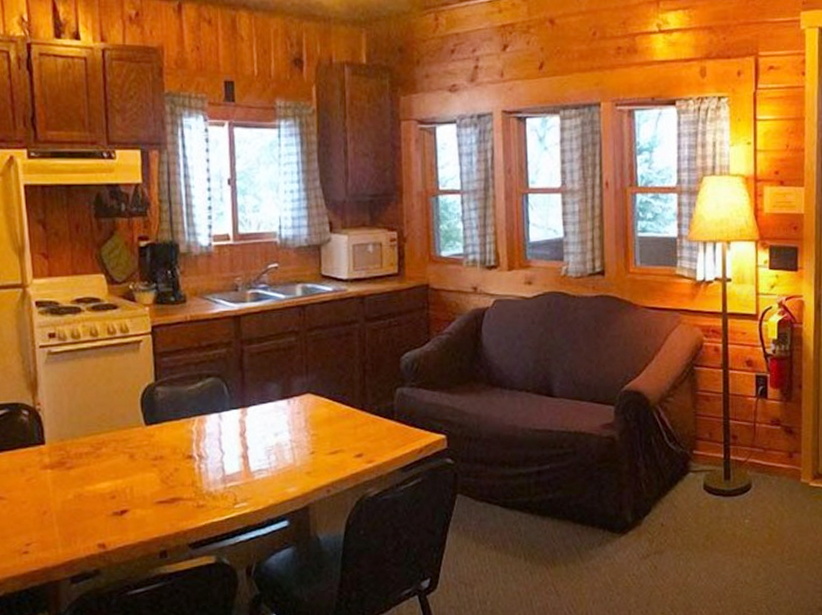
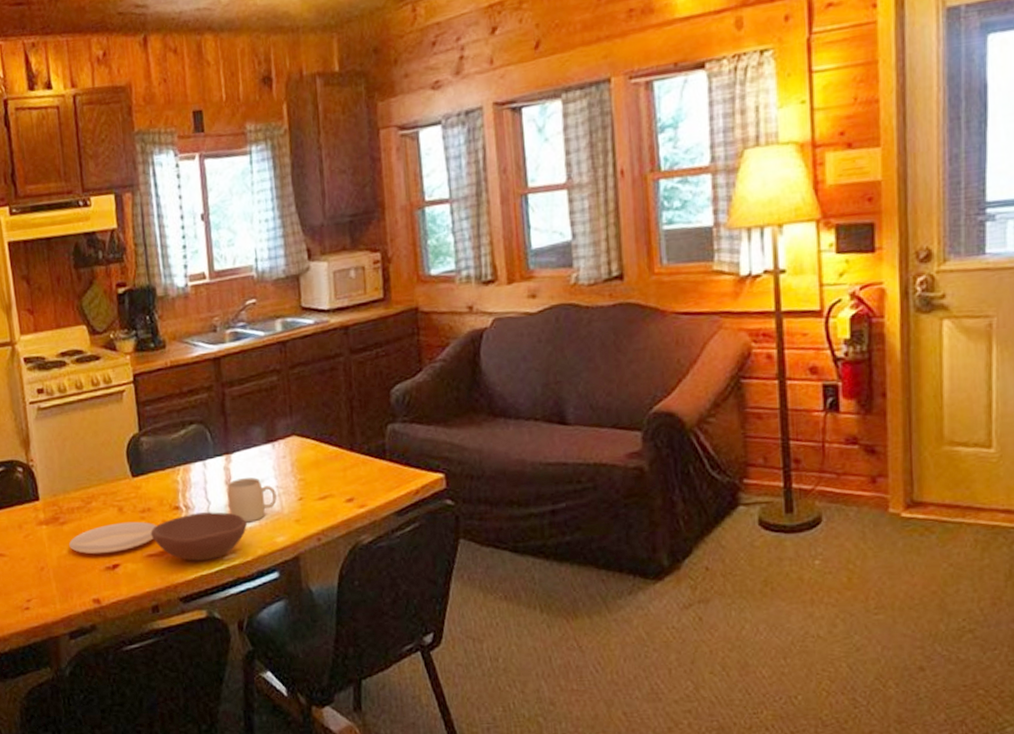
plate: none [75,468,169,500] -> present [69,521,157,555]
bowl: none [162,462,259,509] -> present [150,512,247,561]
mug: none [241,431,290,473] -> present [227,477,277,523]

